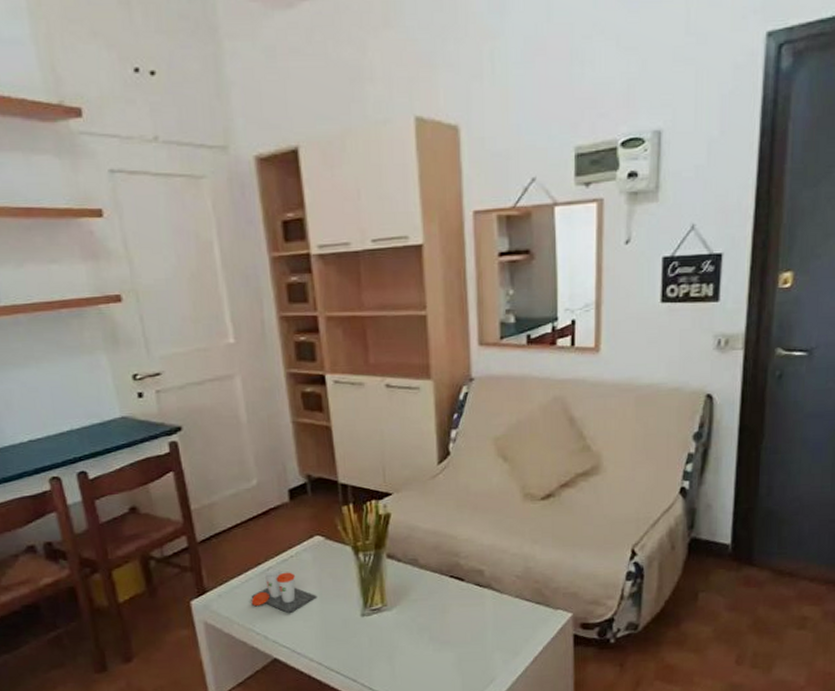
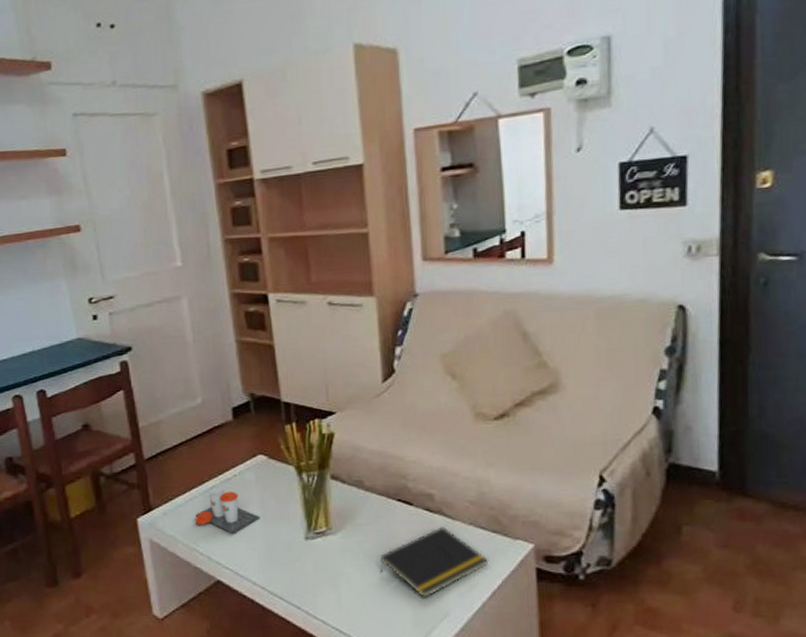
notepad: none [432,600,532,666] -> present [379,526,489,598]

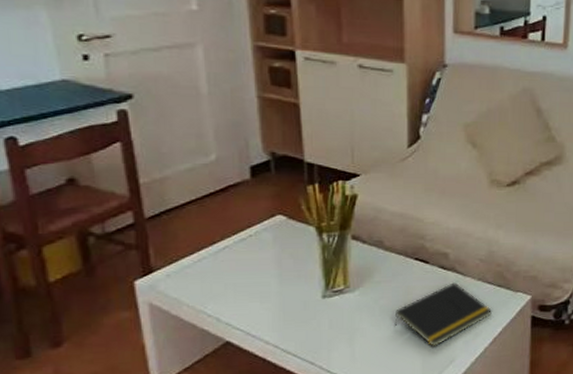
cup: present [195,488,261,535] -> none [203,248,276,295]

